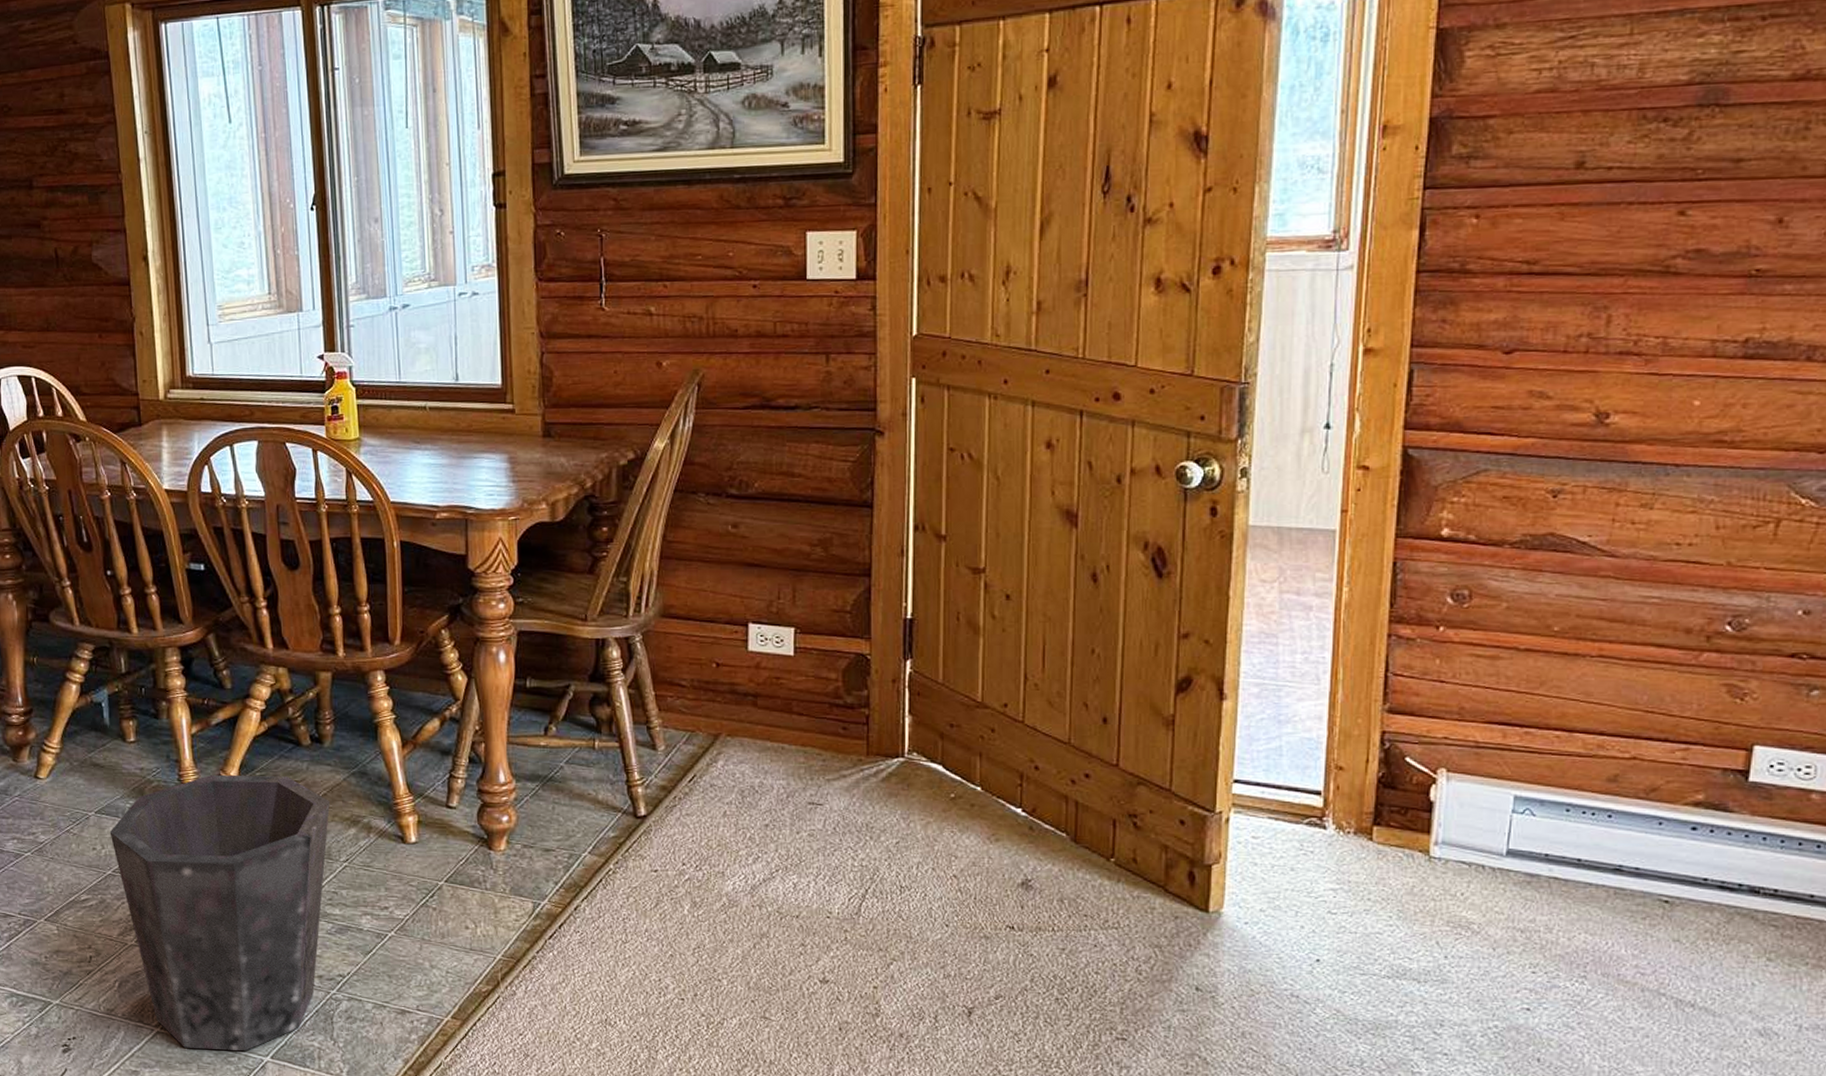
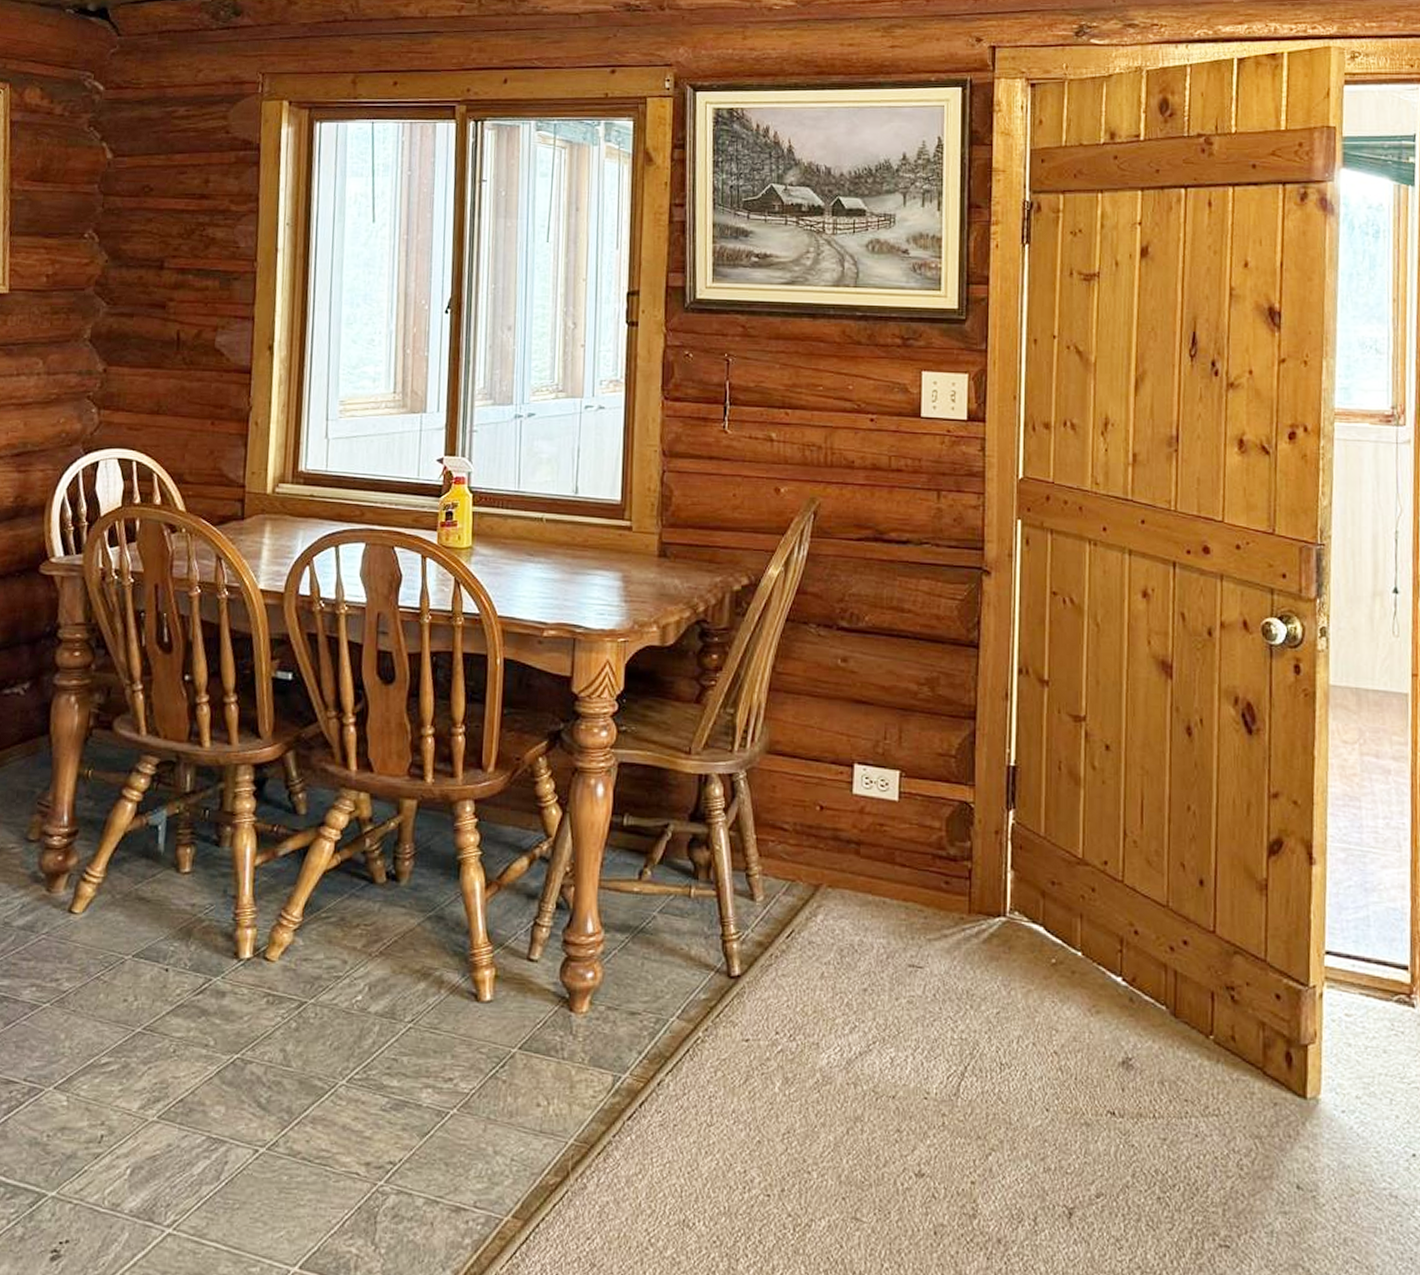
waste bin: present [109,775,331,1051] -> none [146,915,401,1259]

